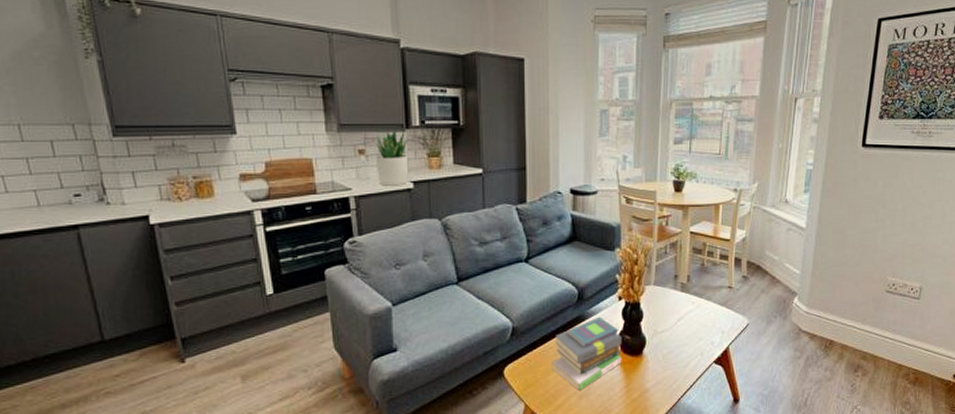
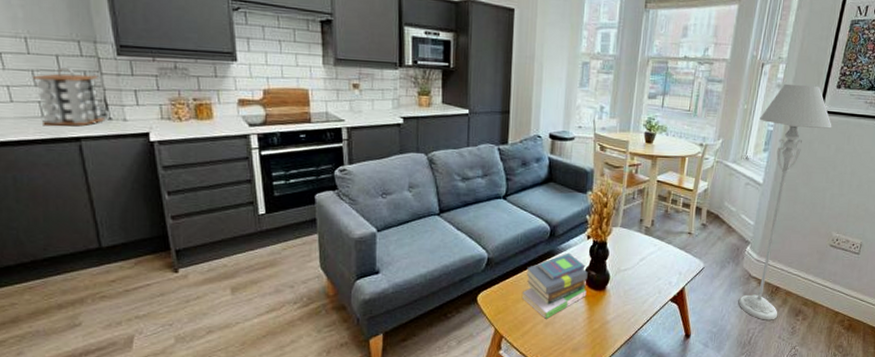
spice rack: none [26,153,104,214] -> present [31,67,106,127]
planter: present [375,128,409,186] -> none [368,66,400,121]
floor lamp: none [789,118,877,379] -> present [738,83,832,320]

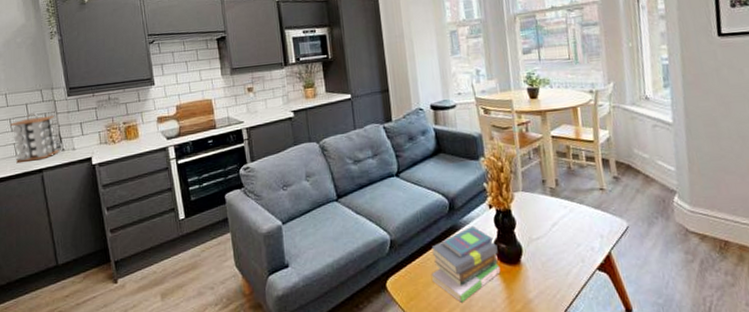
floor lamp: present [738,83,832,320] -> none [649,9,739,285]

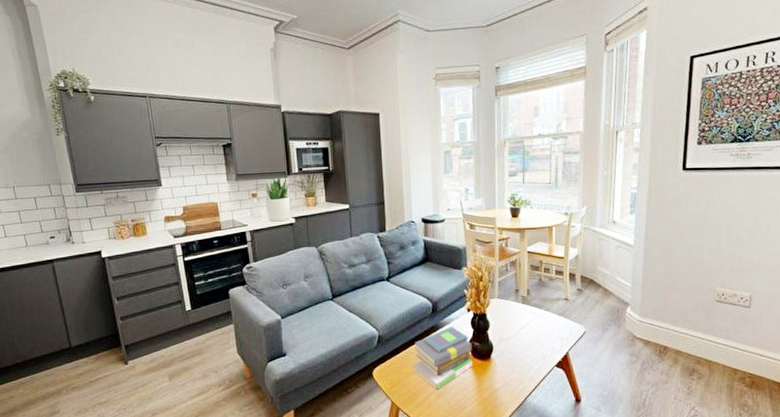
spice rack: present [9,112,60,162] -> none [18,206,70,252]
planter: none [260,67,289,117] -> present [264,175,291,222]

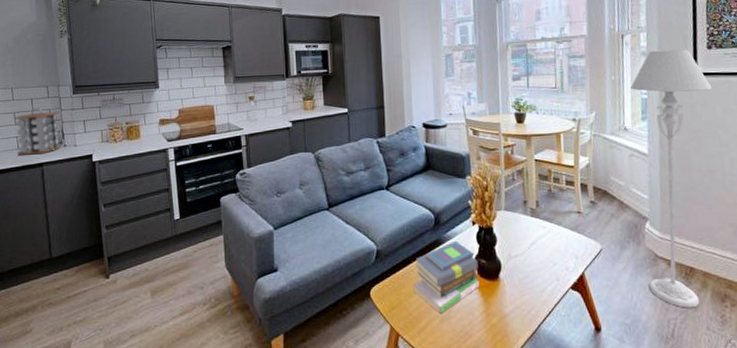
spice rack: none [18,206,70,252] -> present [13,108,62,155]
planter: present [264,175,291,222] -> none [262,78,288,126]
floor lamp: none [621,145,699,382] -> present [630,49,712,308]

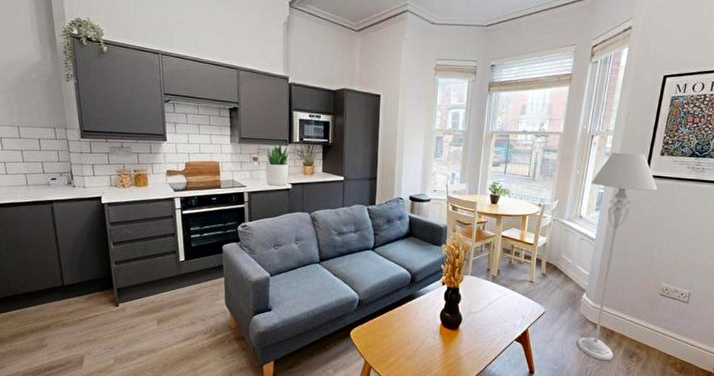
spice rack: present [13,108,62,155] -> none [21,148,71,192]
planter: none [262,78,288,126] -> present [265,143,289,186]
books: present [414,242,480,314] -> none [388,297,443,353]

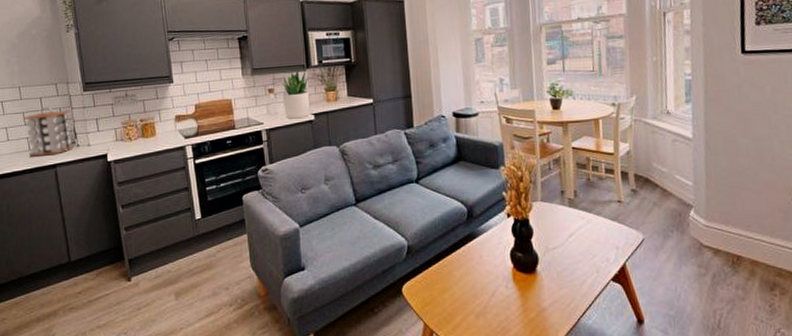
spice rack: none [21,148,71,192] -> present [23,107,75,157]
floor lamp: present [576,152,658,361] -> none [673,26,761,298]

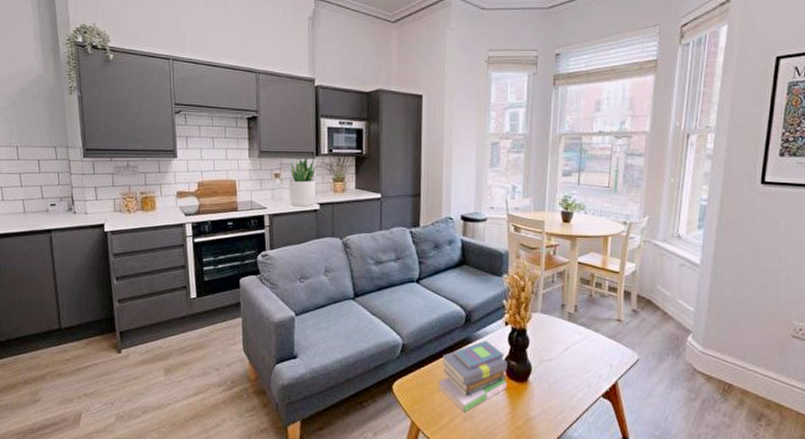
spice rack: present [23,107,75,157] -> none [19,170,72,220]
books: none [448,235,516,309] -> present [439,341,508,412]

